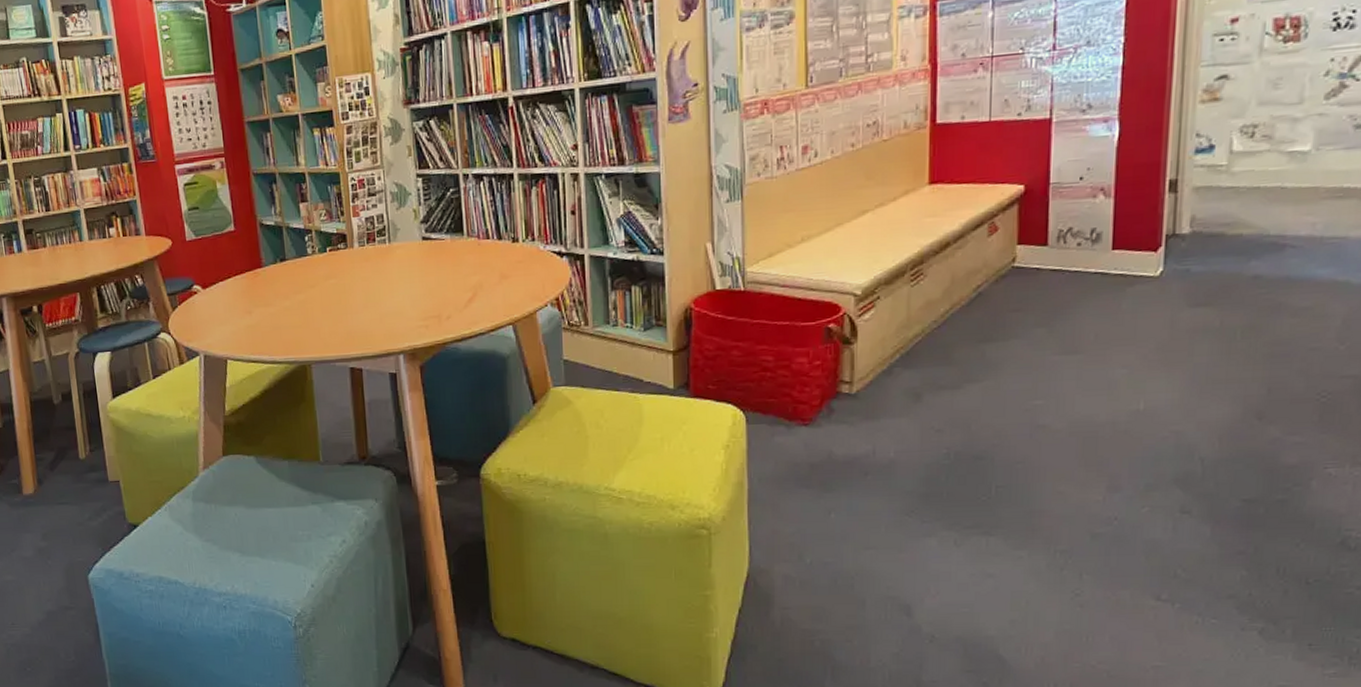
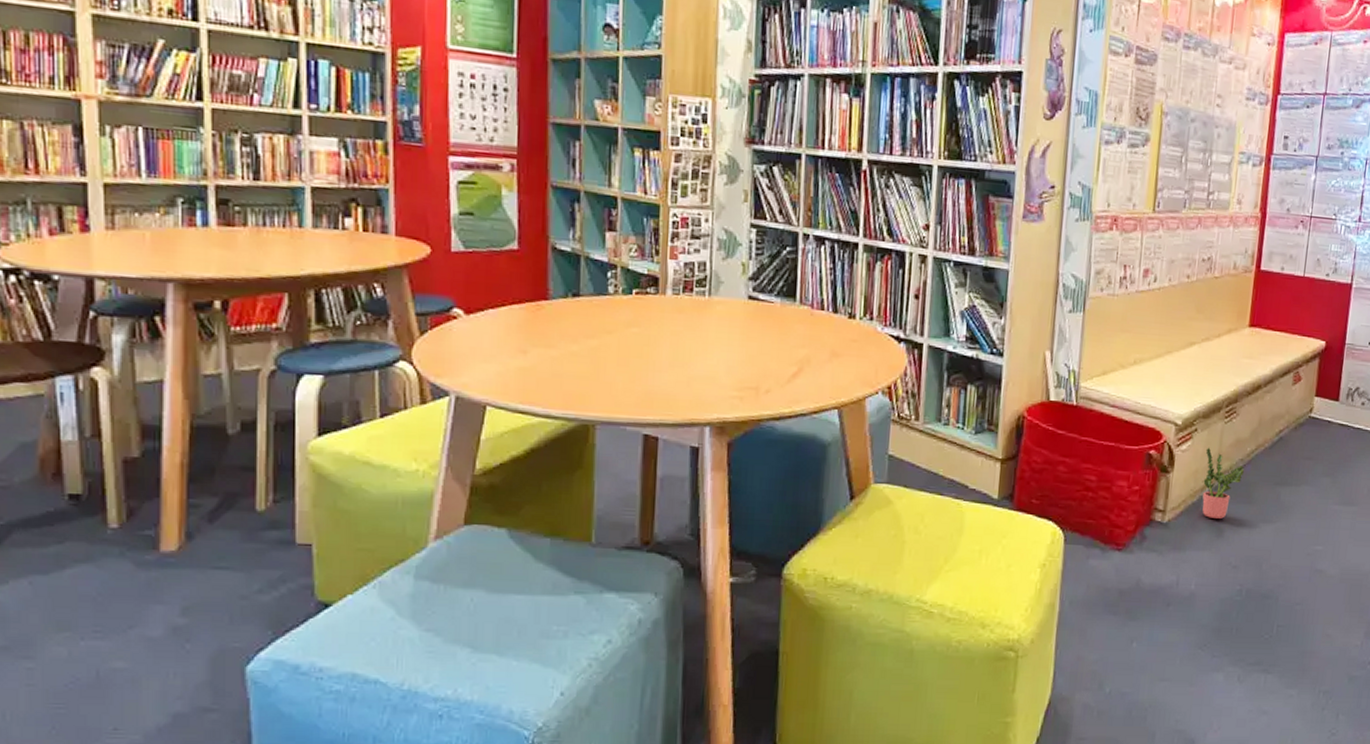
potted plant: none [891,313,939,384] -> present [1202,447,1244,519]

